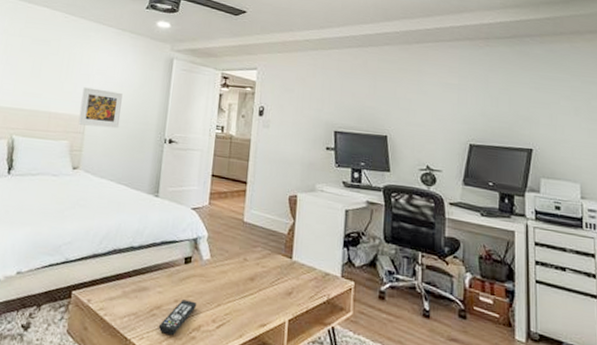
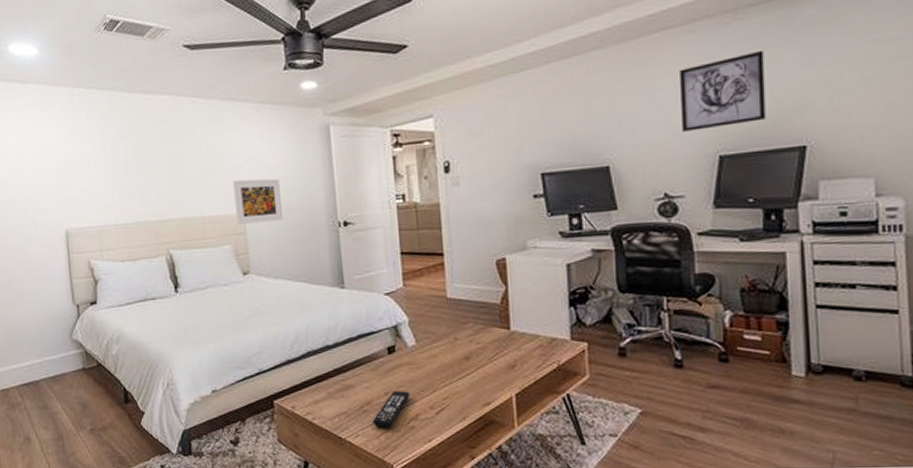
wall art: none [444,71,505,124] -> present [680,50,766,132]

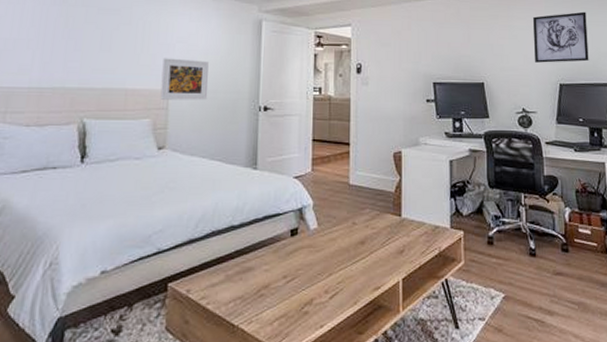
remote control: present [372,391,410,429] -> none [267,274,308,315]

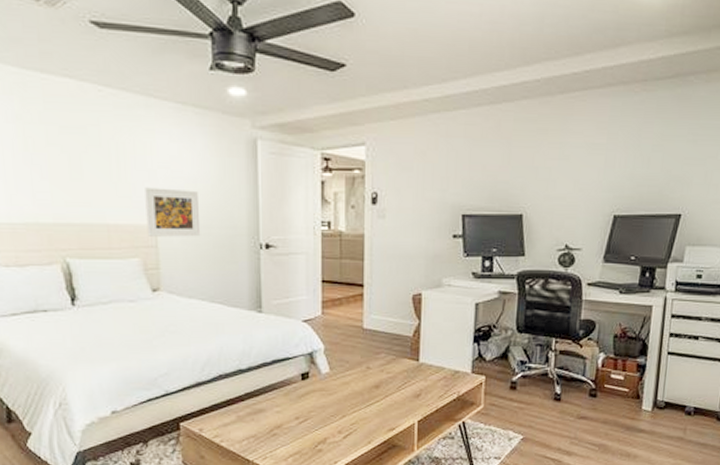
wall art: present [533,11,589,63] -> none [587,122,662,190]

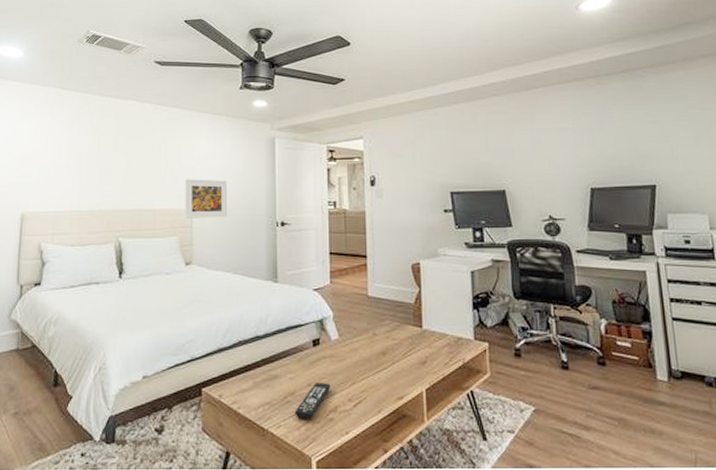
remote control: none [281,416,320,452] -> present [294,383,331,420]

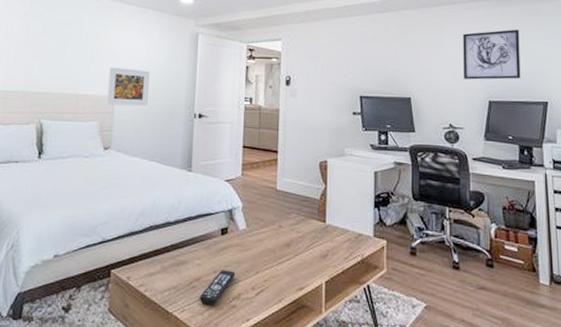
wall art: none [558,108,625,167] -> present [463,29,521,80]

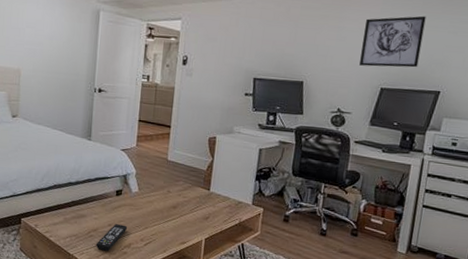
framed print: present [106,67,150,107] -> none [13,41,53,80]

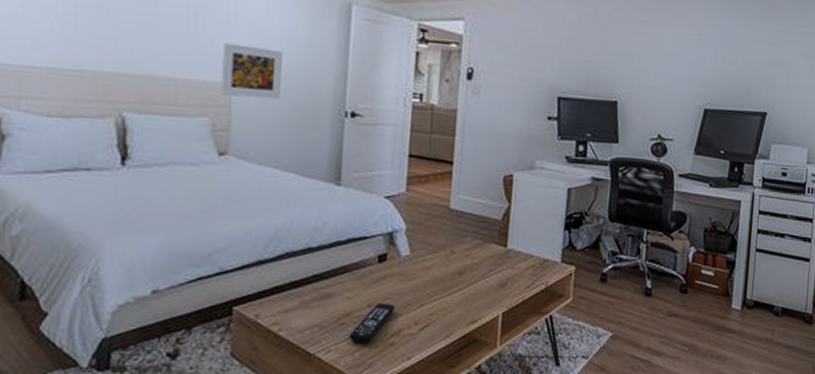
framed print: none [13,41,53,80] -> present [220,43,283,100]
wall art: present [359,15,426,68] -> none [680,24,748,85]

